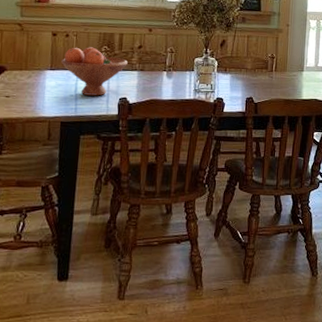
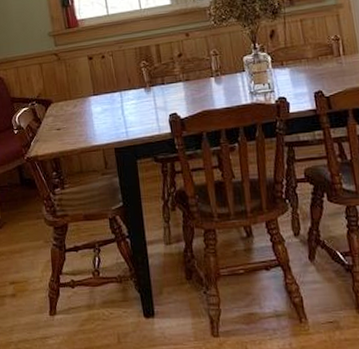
fruit bowl: present [61,47,128,96] -> none [102,64,170,117]

